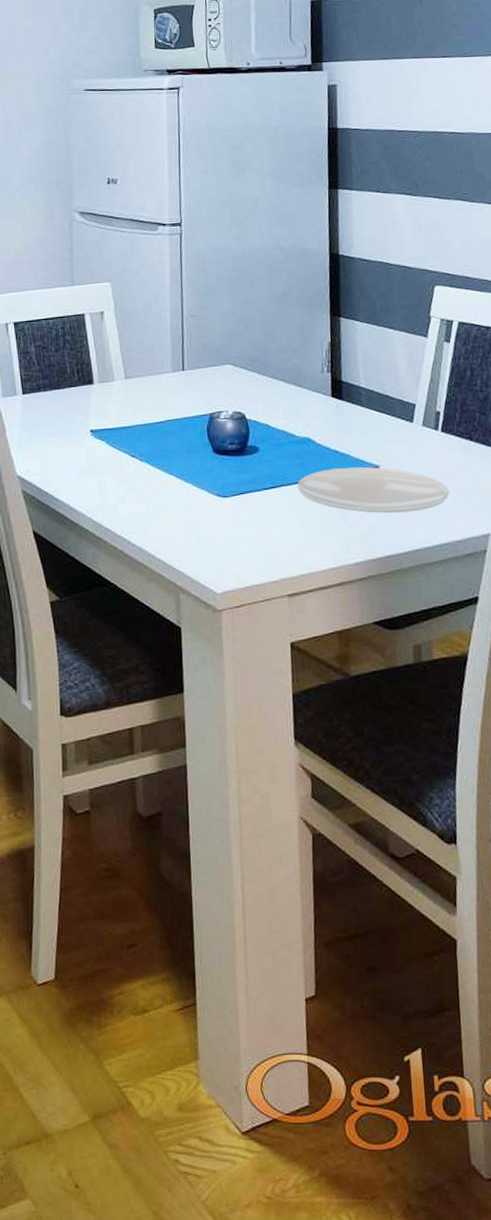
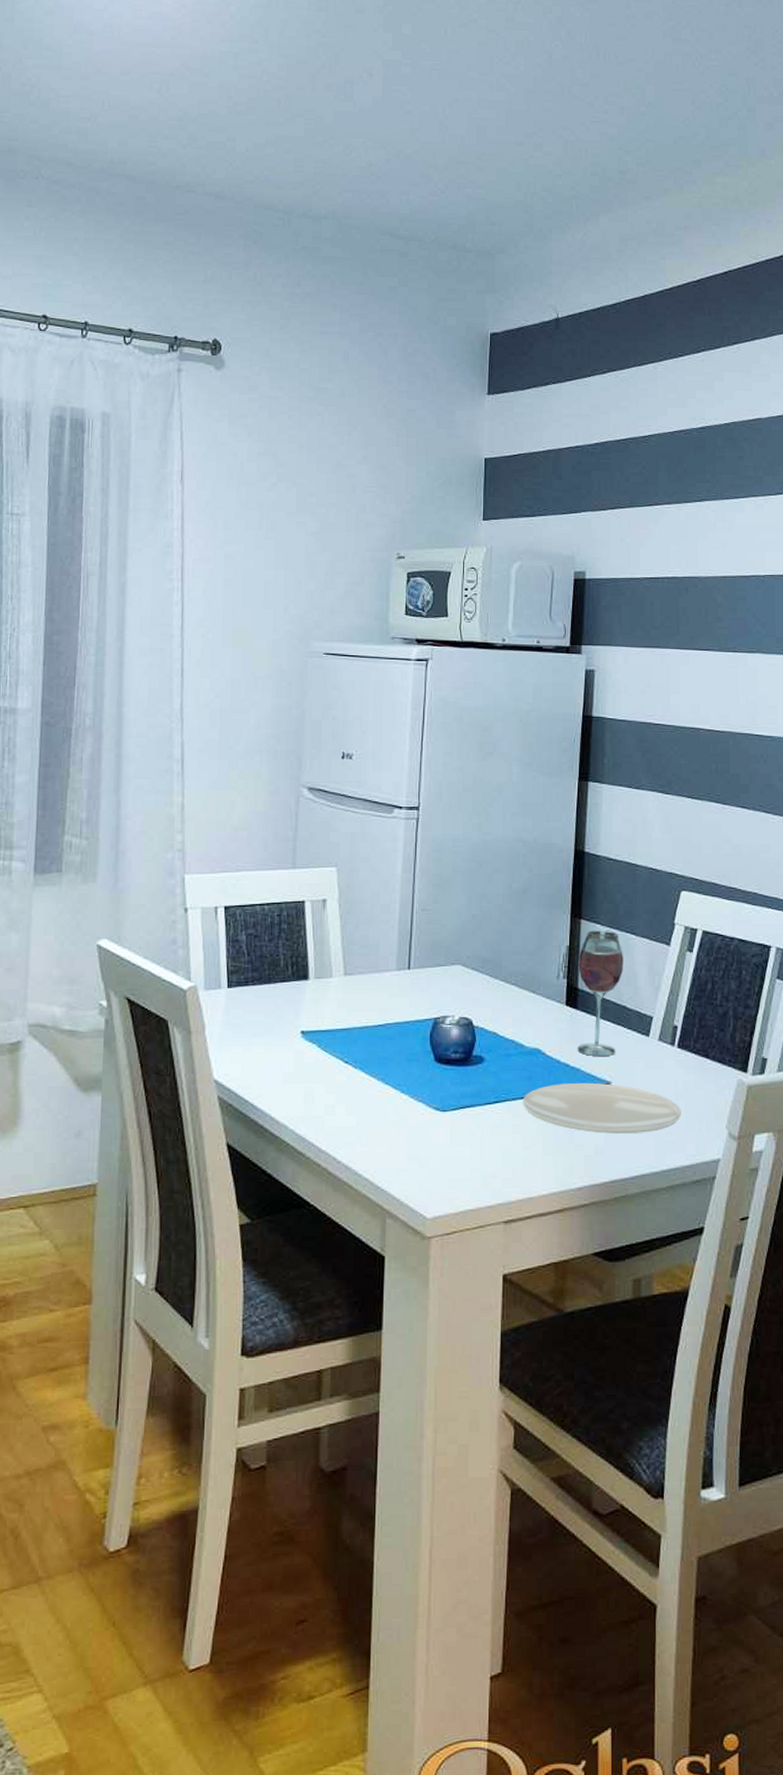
wineglass: none [340,326,384,442] -> present [577,930,623,1056]

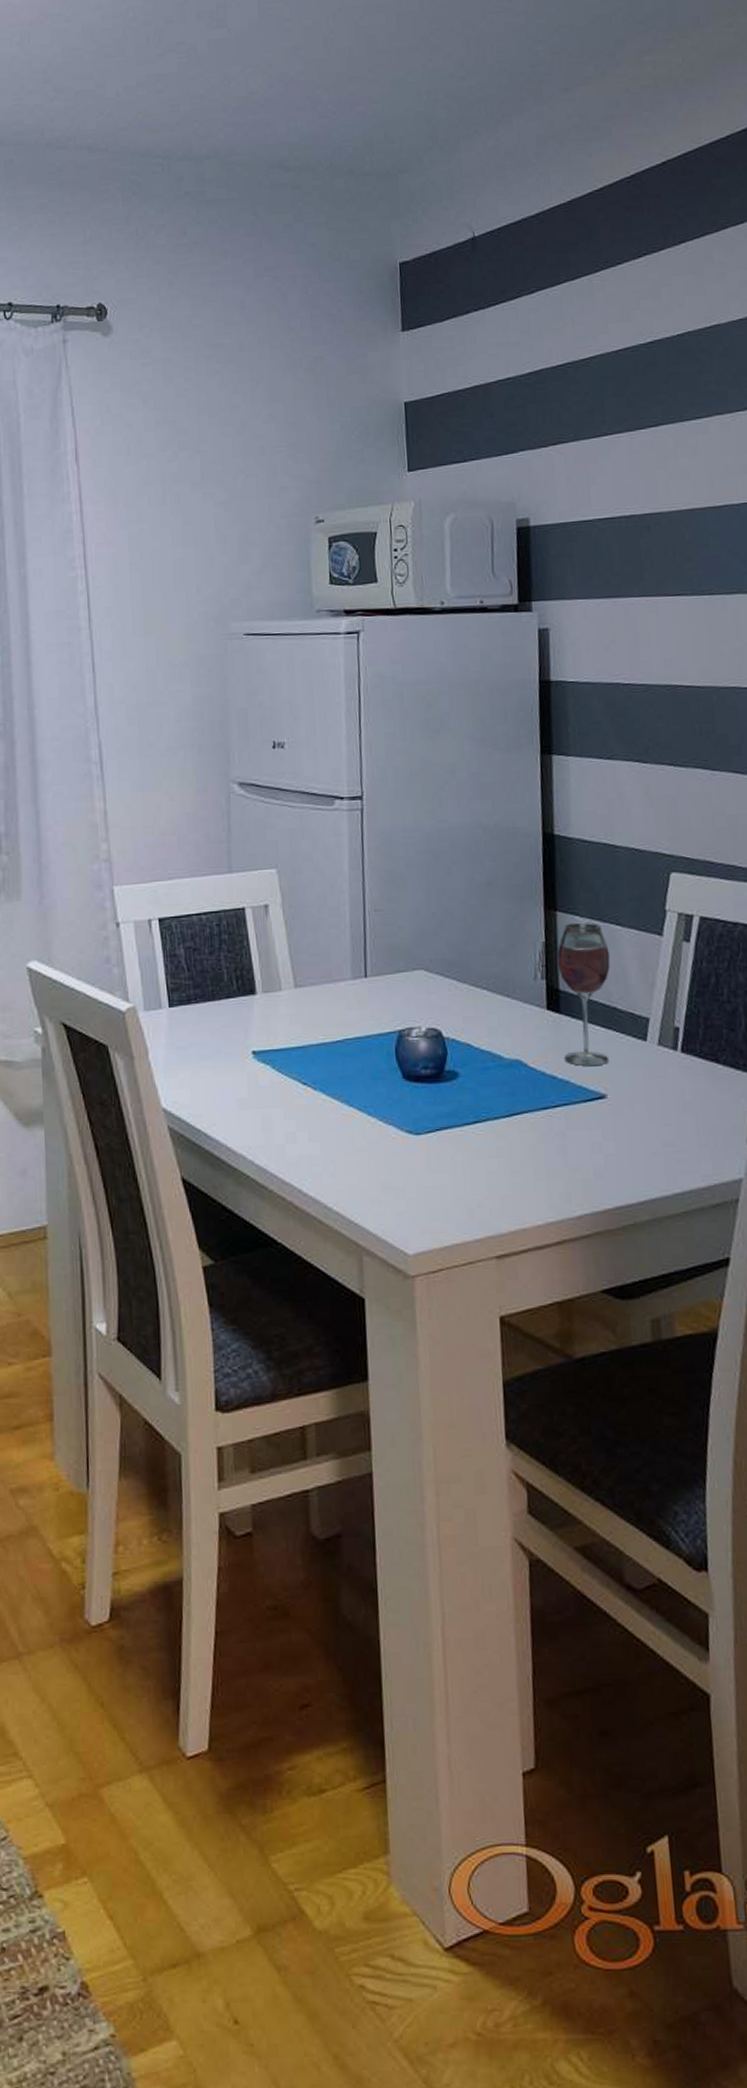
plate: present [522,1082,681,1135] -> none [505,1096,692,1154]

